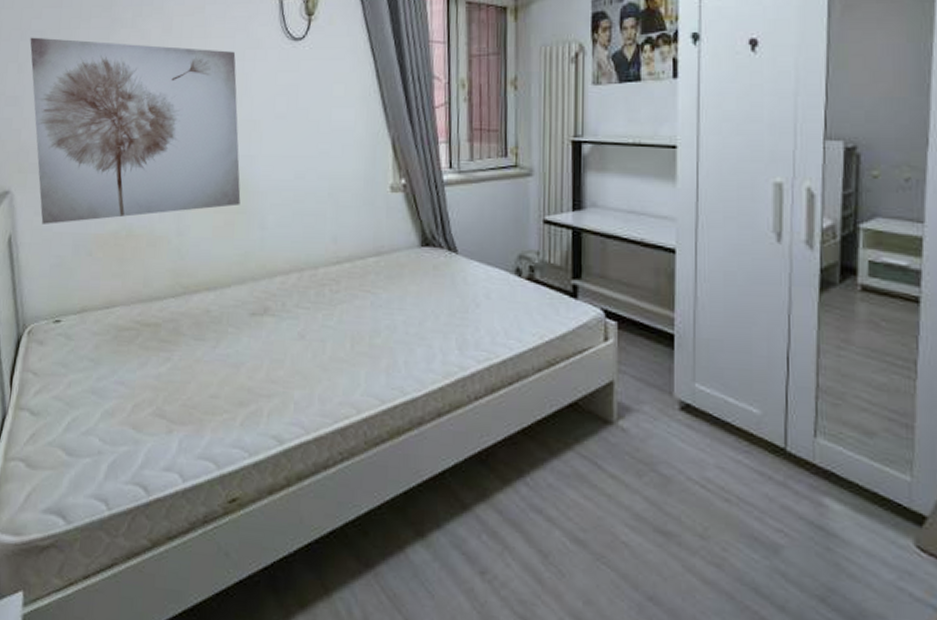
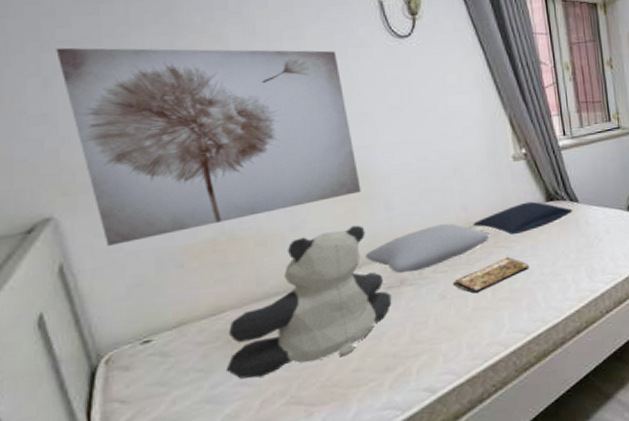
teddy bear: none [110,240,254,380] -> present [225,225,392,379]
cushion: none [236,253,356,302] -> present [365,223,490,274]
book: none [313,305,394,340] -> present [452,257,529,293]
pillow: none [341,243,450,279] -> present [473,201,573,234]

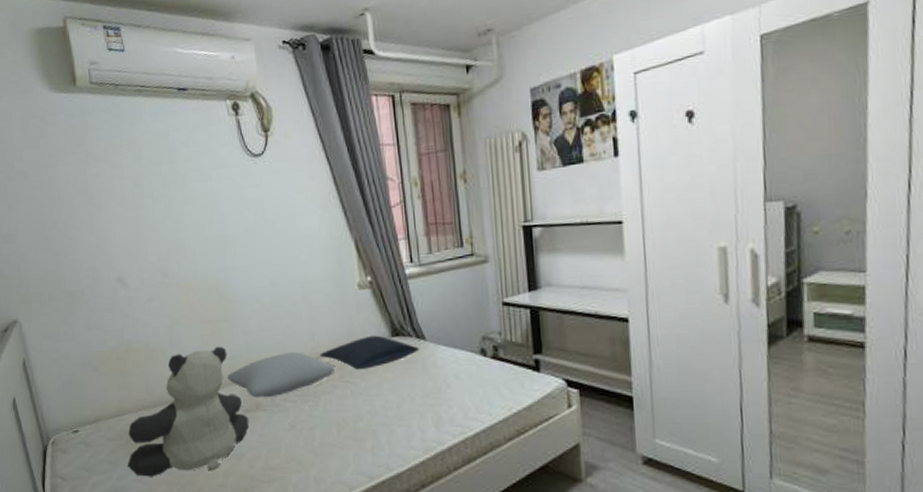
wall art: present [56,47,361,246] -> none [15,173,223,347]
book: present [452,257,529,293] -> none [301,394,374,427]

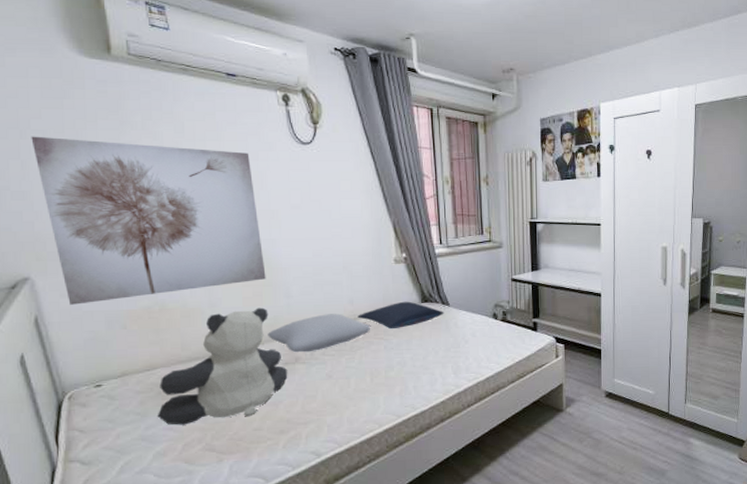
wall art: none [15,173,223,347] -> present [31,136,266,305]

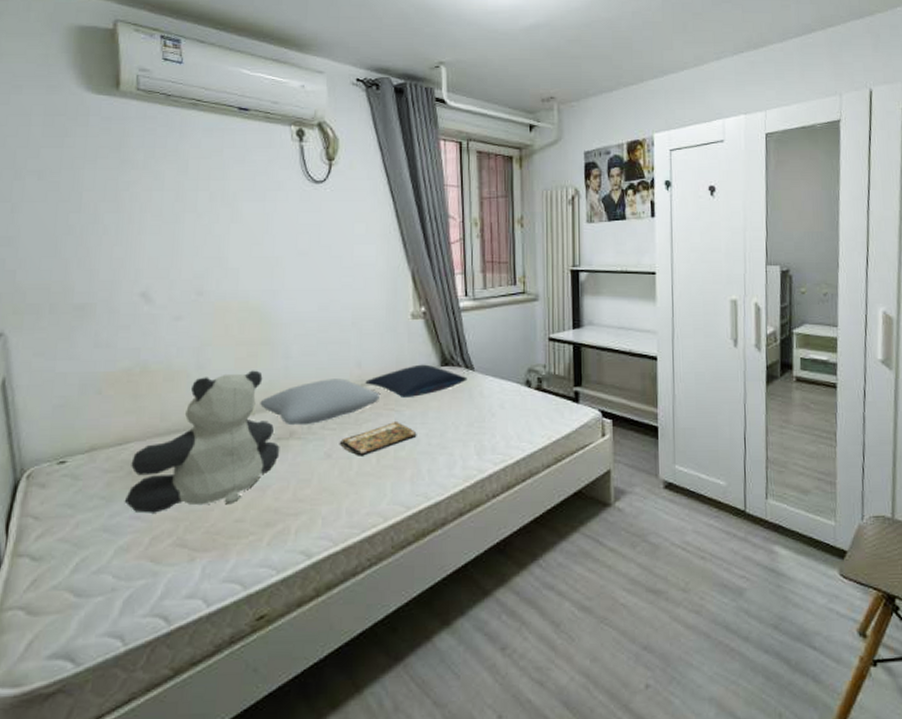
wall art: present [31,136,266,305] -> none [25,177,264,365]
book: none [338,348,403,376] -> present [339,422,417,456]

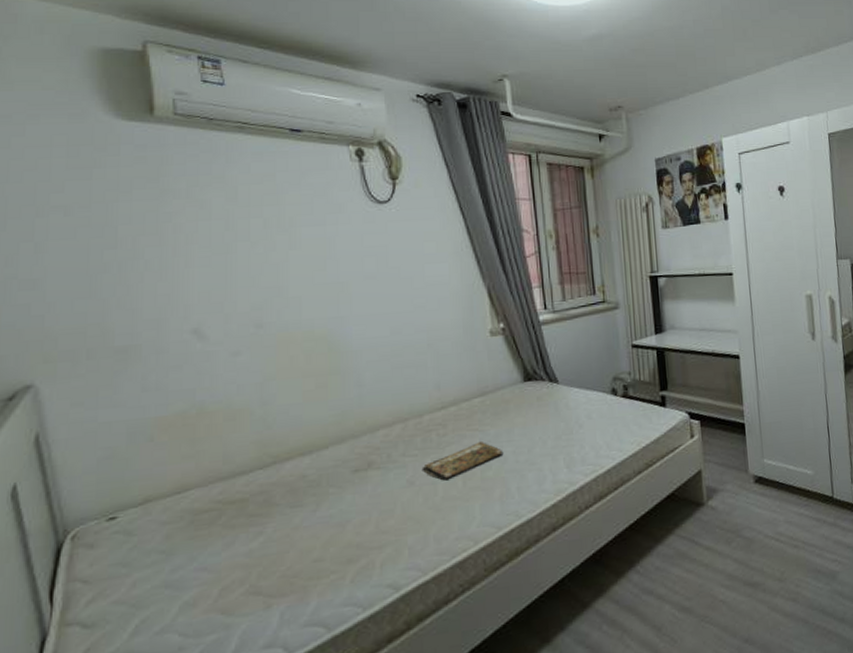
teddy bear: present [124,370,280,513] -> none [187,401,358,564]
cushion: present [260,378,381,426] -> none [333,402,463,456]
pillow: present [365,364,468,397] -> none [446,381,552,417]

